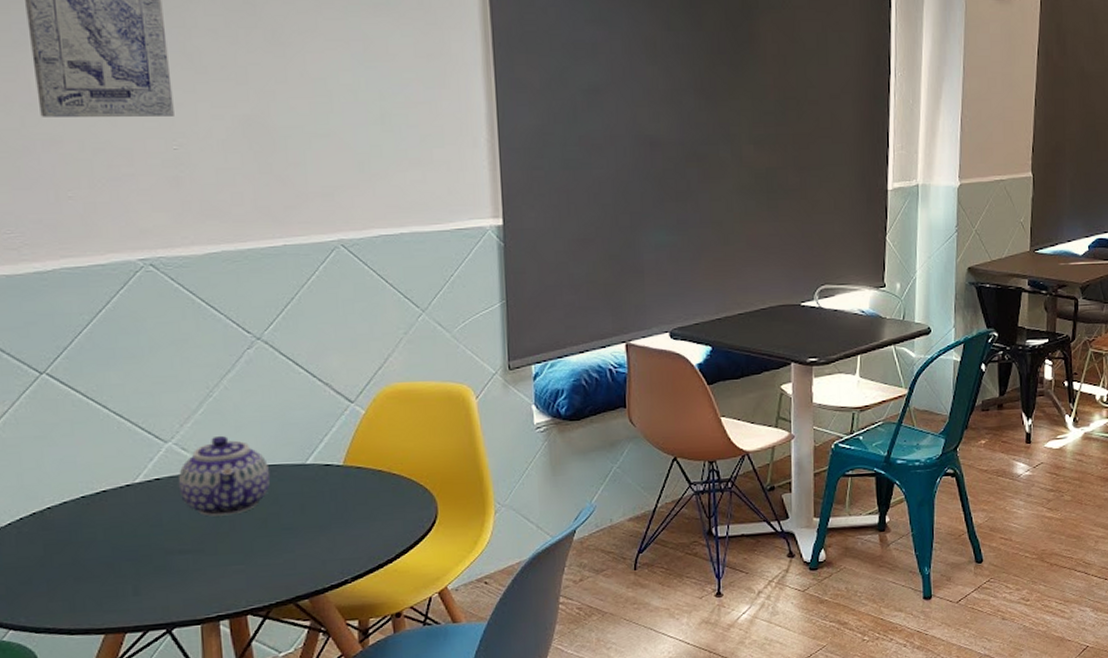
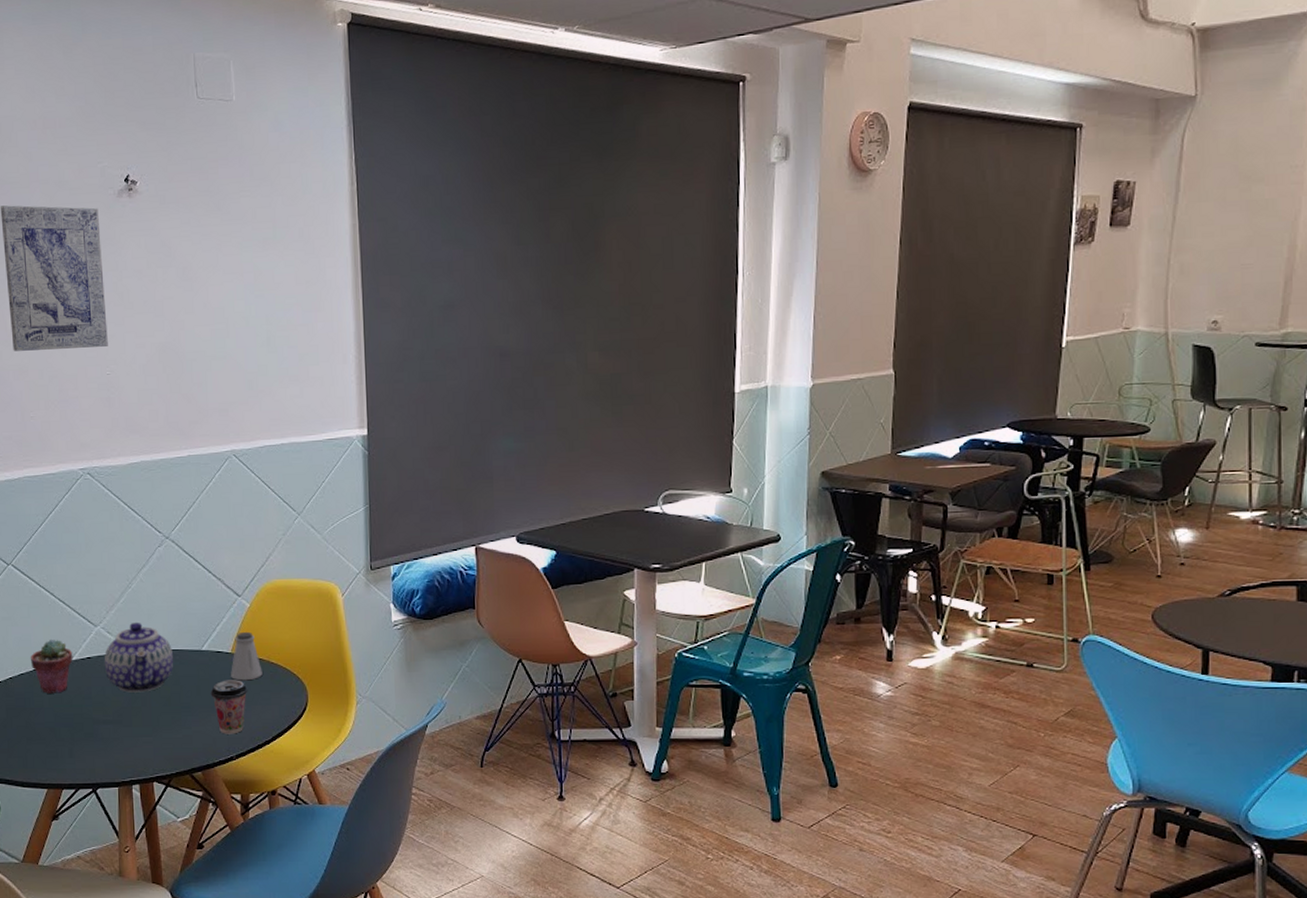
potted succulent: none [75,459,136,524] -> present [30,639,73,693]
coffee cup: none [318,494,365,556] -> present [210,680,248,734]
saltshaker: none [343,441,382,496] -> present [231,631,263,681]

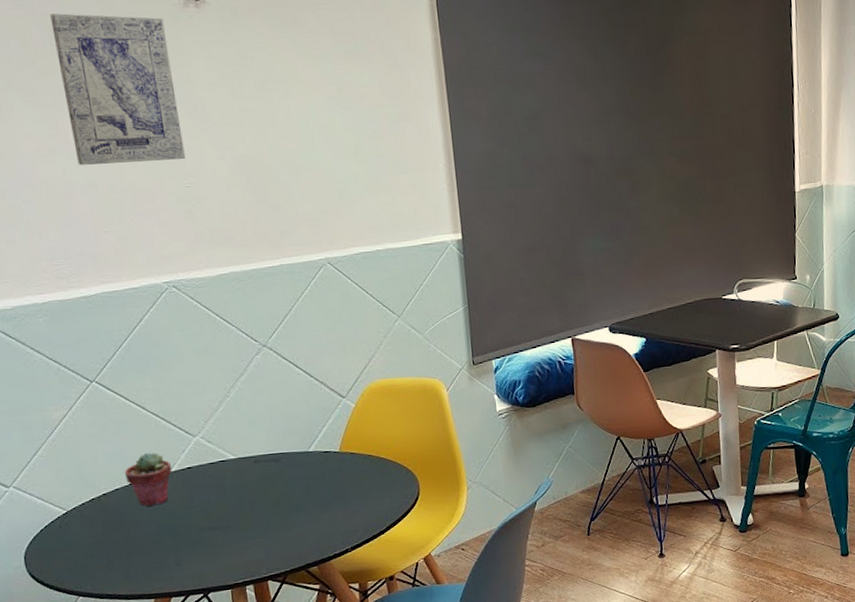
teapot: present [104,622,174,693] -> none [206,429,281,498]
coffee cup: present [210,680,248,734] -> none [320,476,359,529]
saltshaker: present [231,631,263,681] -> none [340,430,373,478]

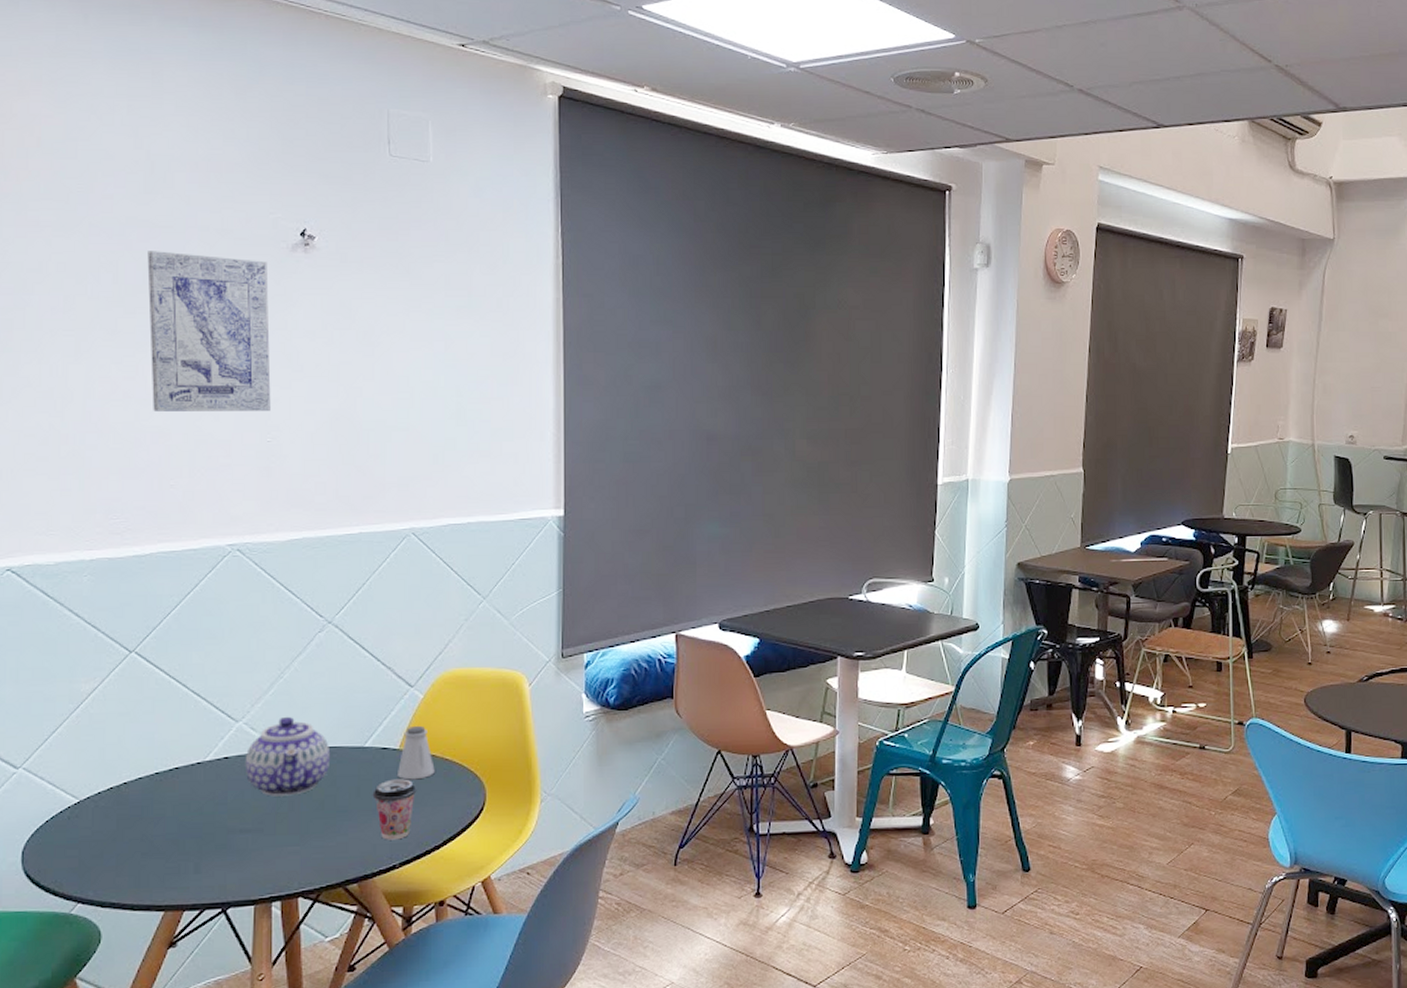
potted succulent: present [124,452,172,506] -> none [151,737,207,800]
teapot: none [206,429,281,498] -> present [245,716,331,797]
coffee cup: none [320,476,359,529] -> present [372,779,417,840]
saltshaker: none [340,430,373,478] -> present [398,725,435,780]

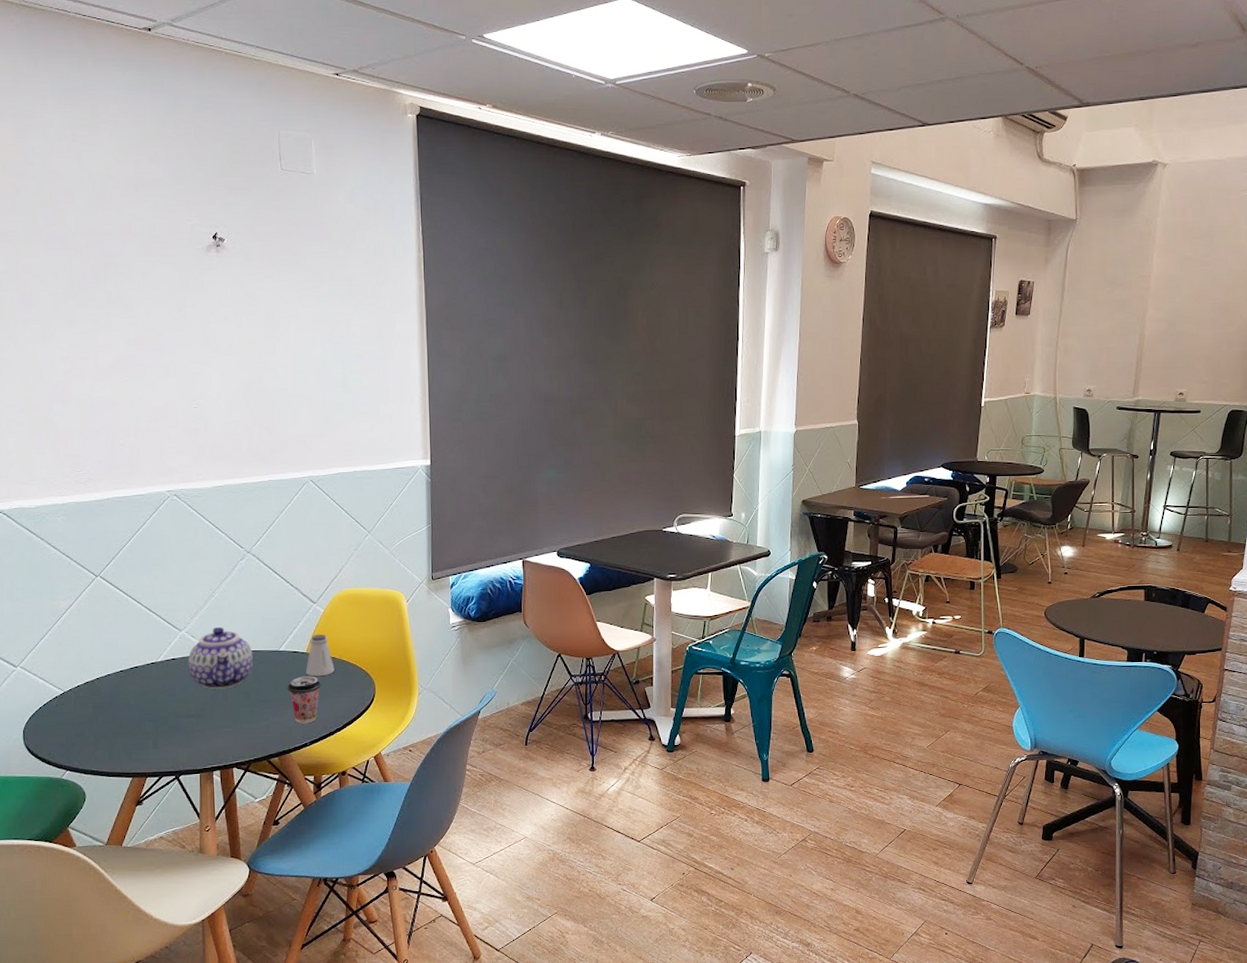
wall art: present [147,251,271,411] -> none [94,254,195,385]

